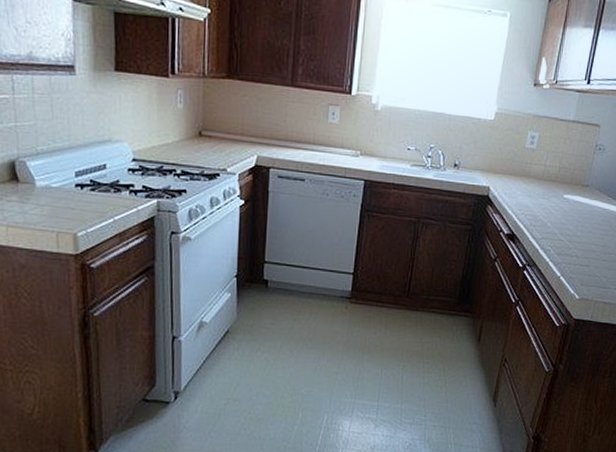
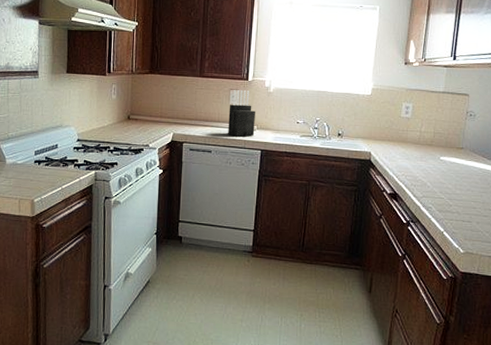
knife block: none [325,104,359,164] -> present [228,89,255,137]

